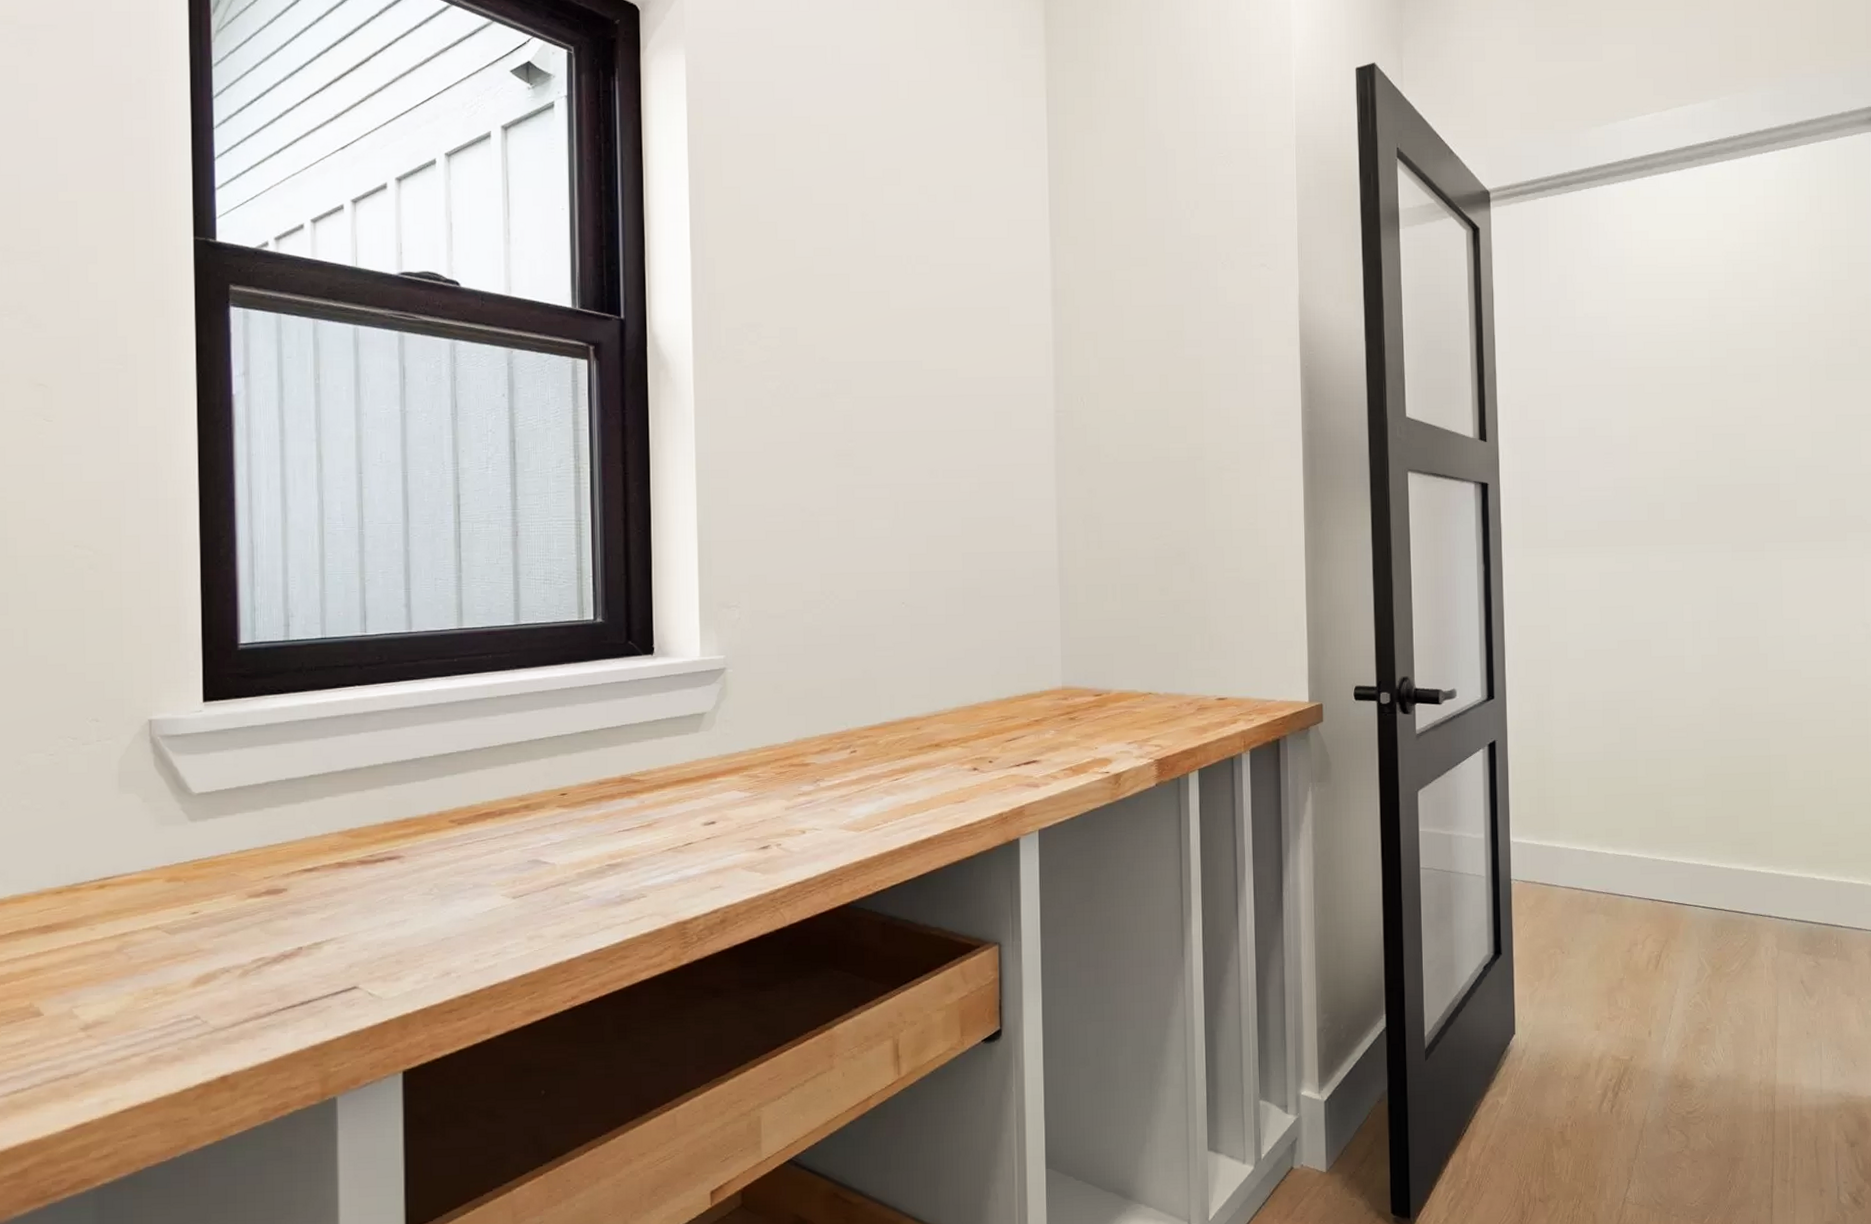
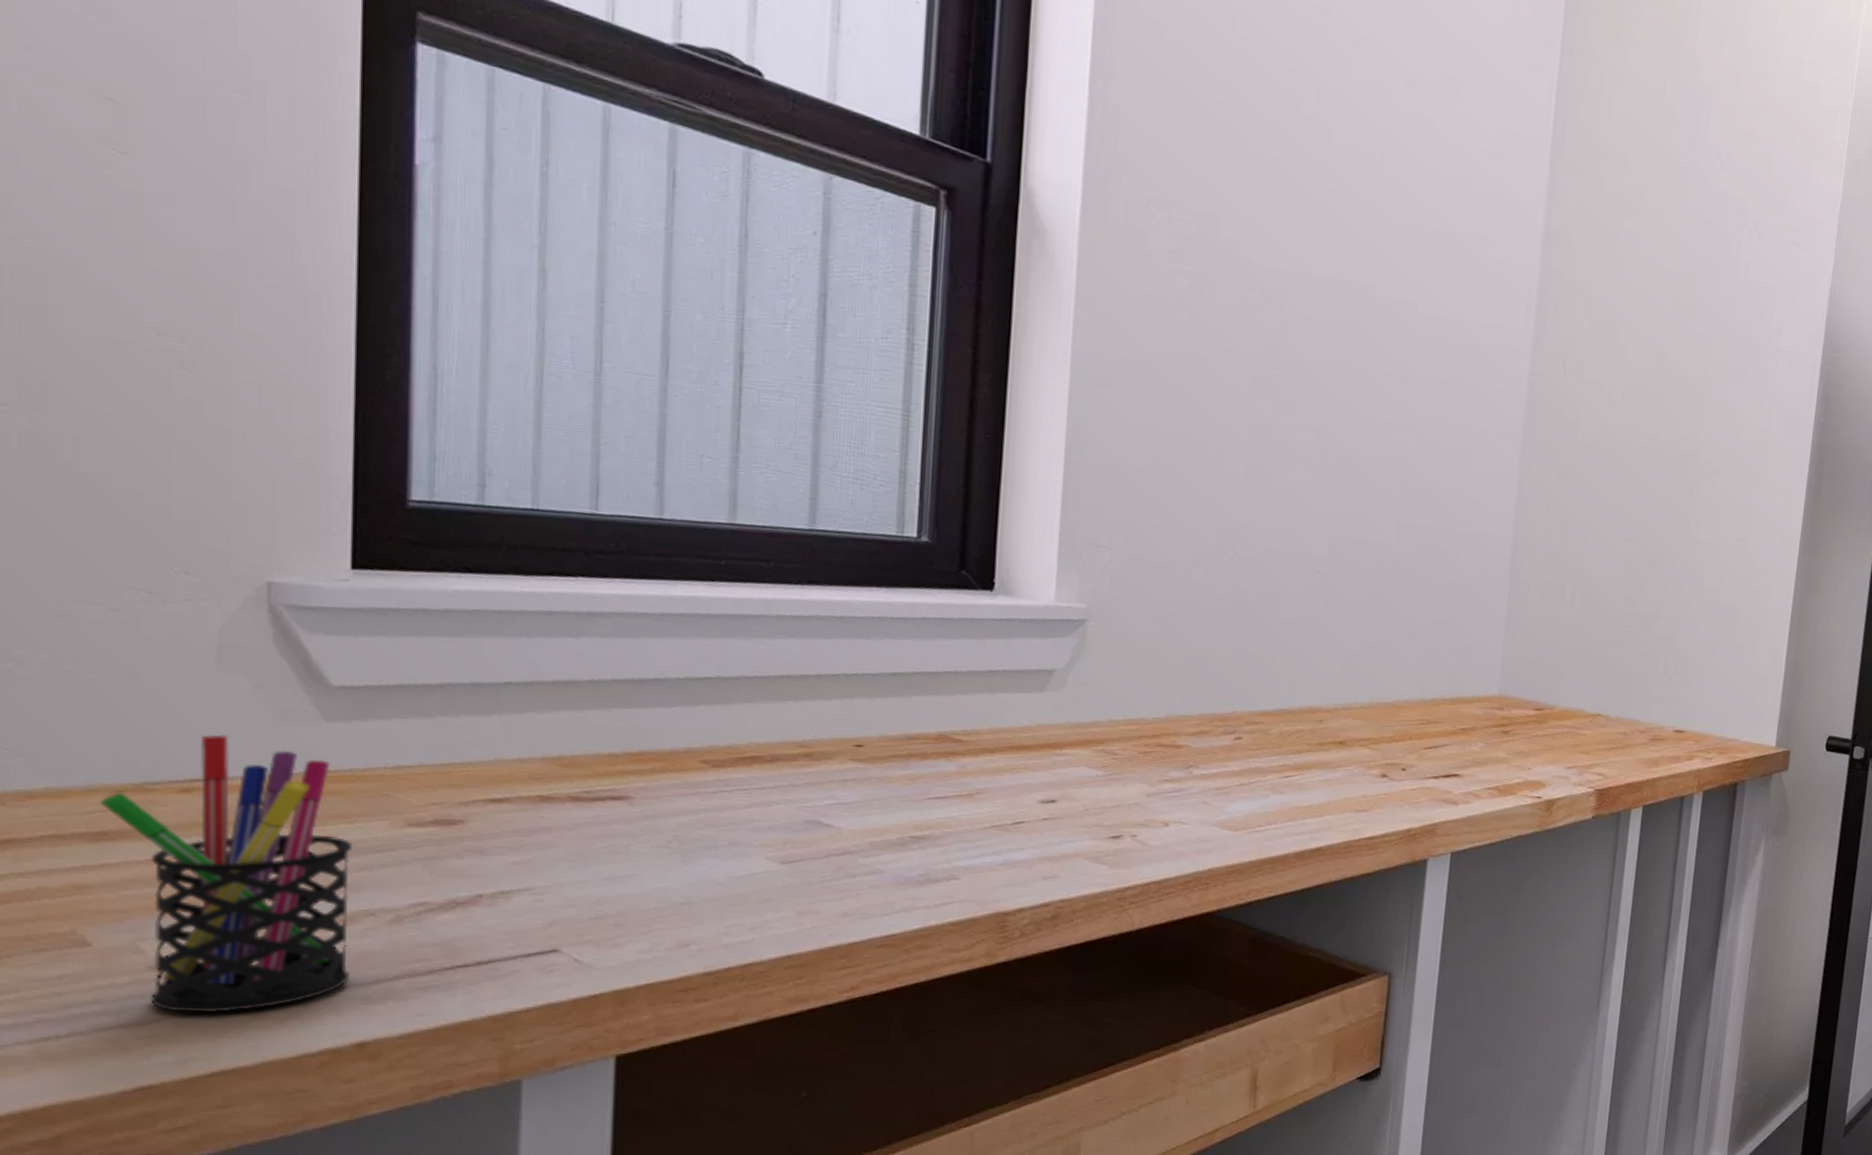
pen holder: none [46,841,215,1063] -> present [99,734,352,1013]

